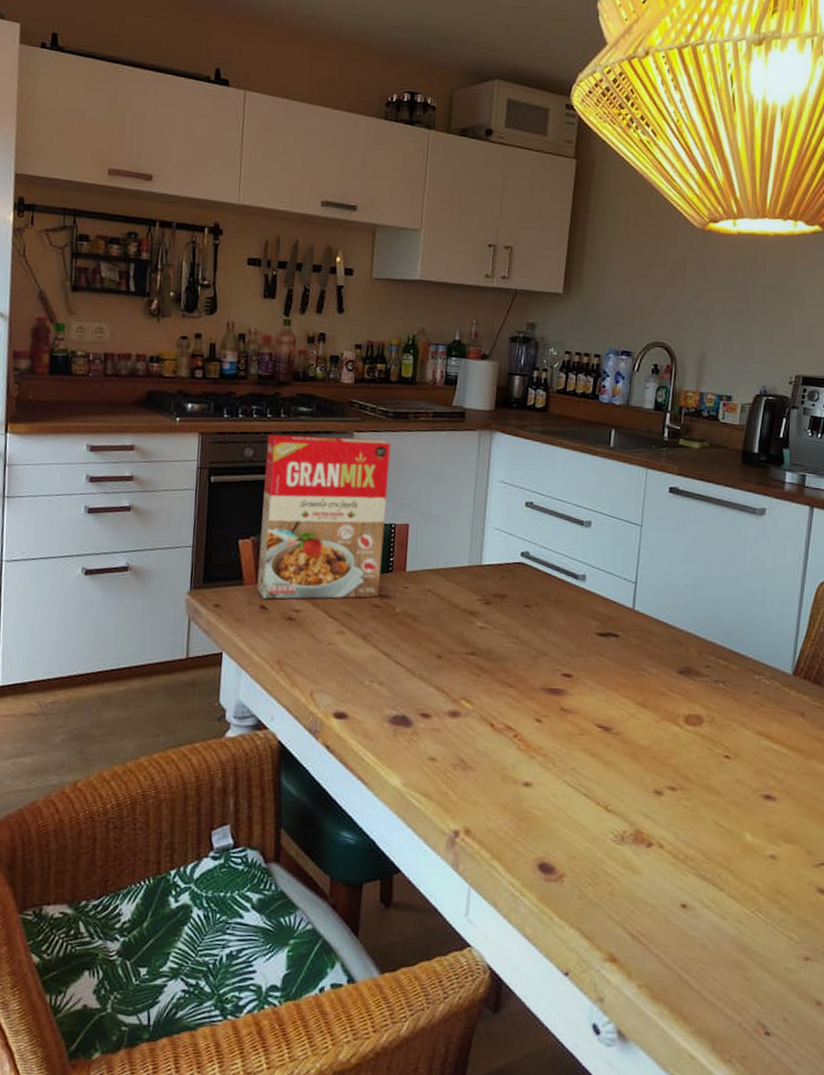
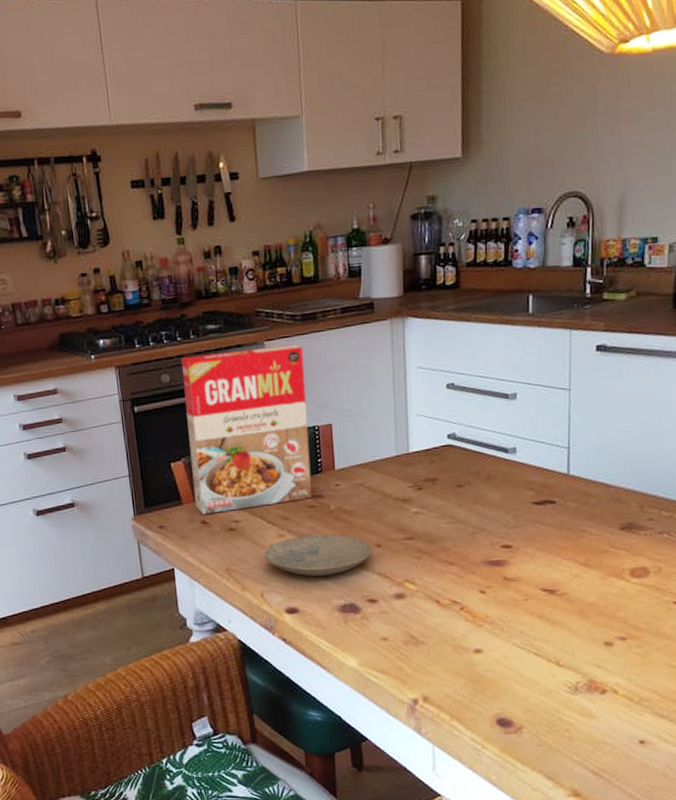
plate: none [319,636,433,682] -> present [263,534,372,576]

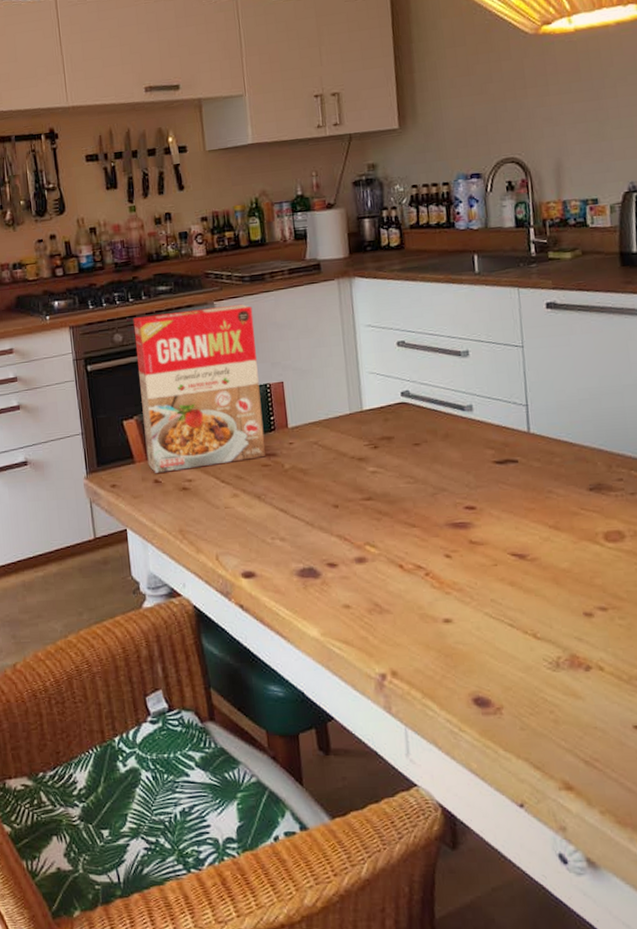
plate: present [263,534,372,576] -> none [218,494,330,538]

